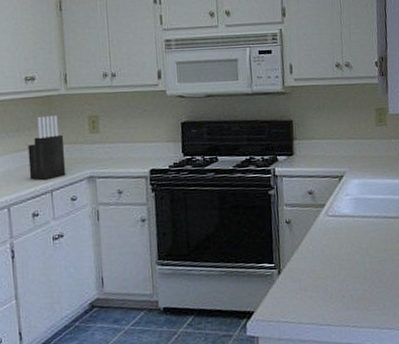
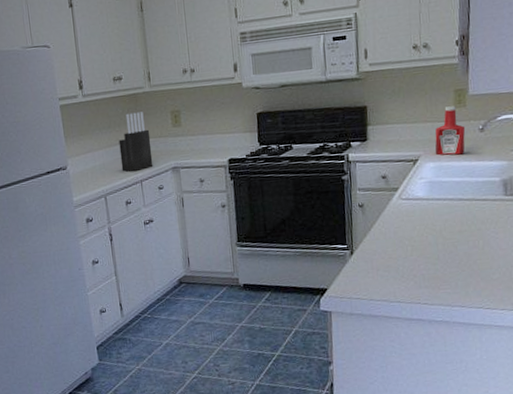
ketchup bottle: none [359,124,388,173] -> present [435,106,466,156]

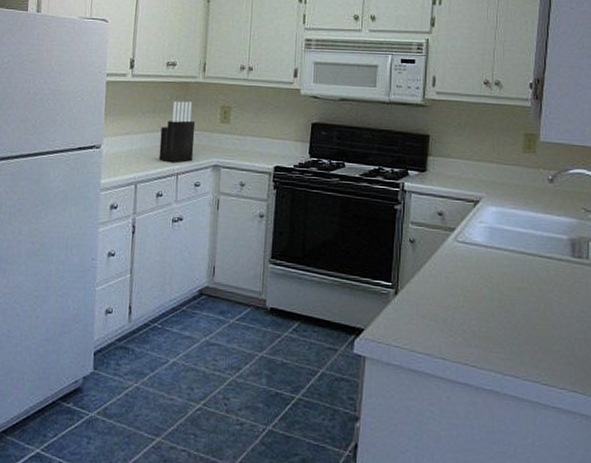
ketchup bottle: present [435,106,466,156] -> none [498,150,534,204]

